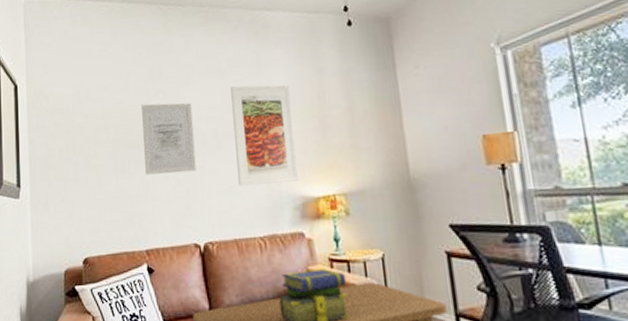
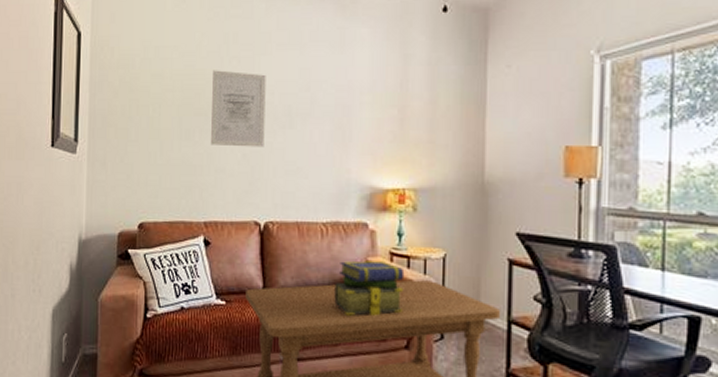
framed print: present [230,85,298,186] -> none [307,63,371,170]

